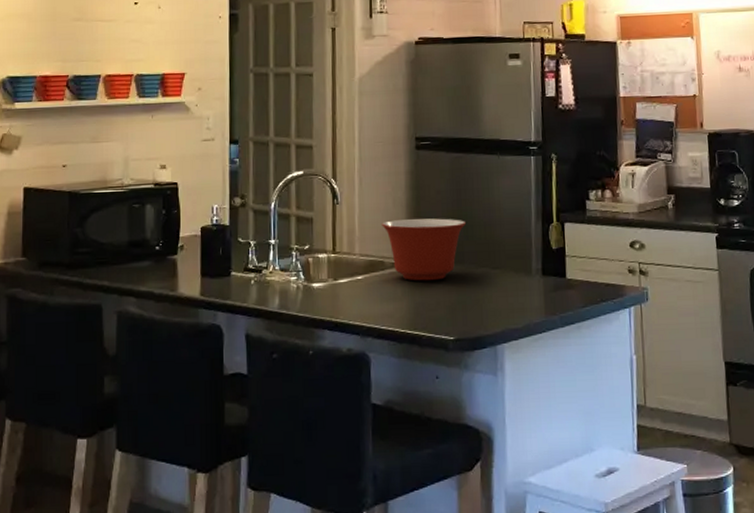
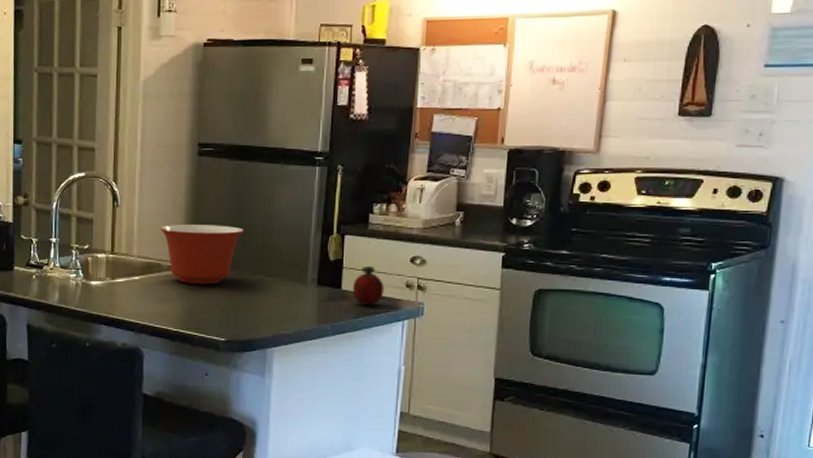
fruit: none [576,252,608,294] -> present [352,265,384,306]

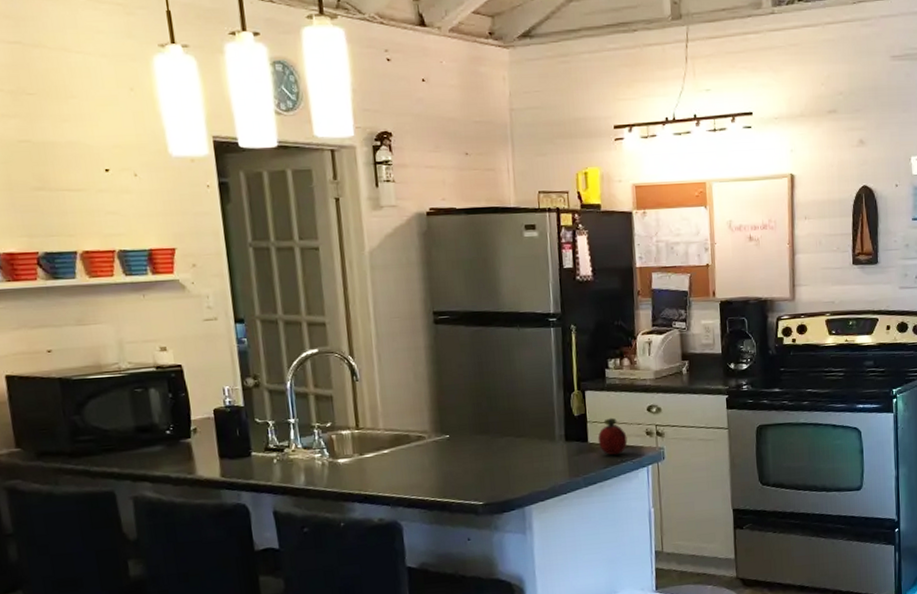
mixing bowl: present [160,225,245,285] -> none [404,391,490,452]

